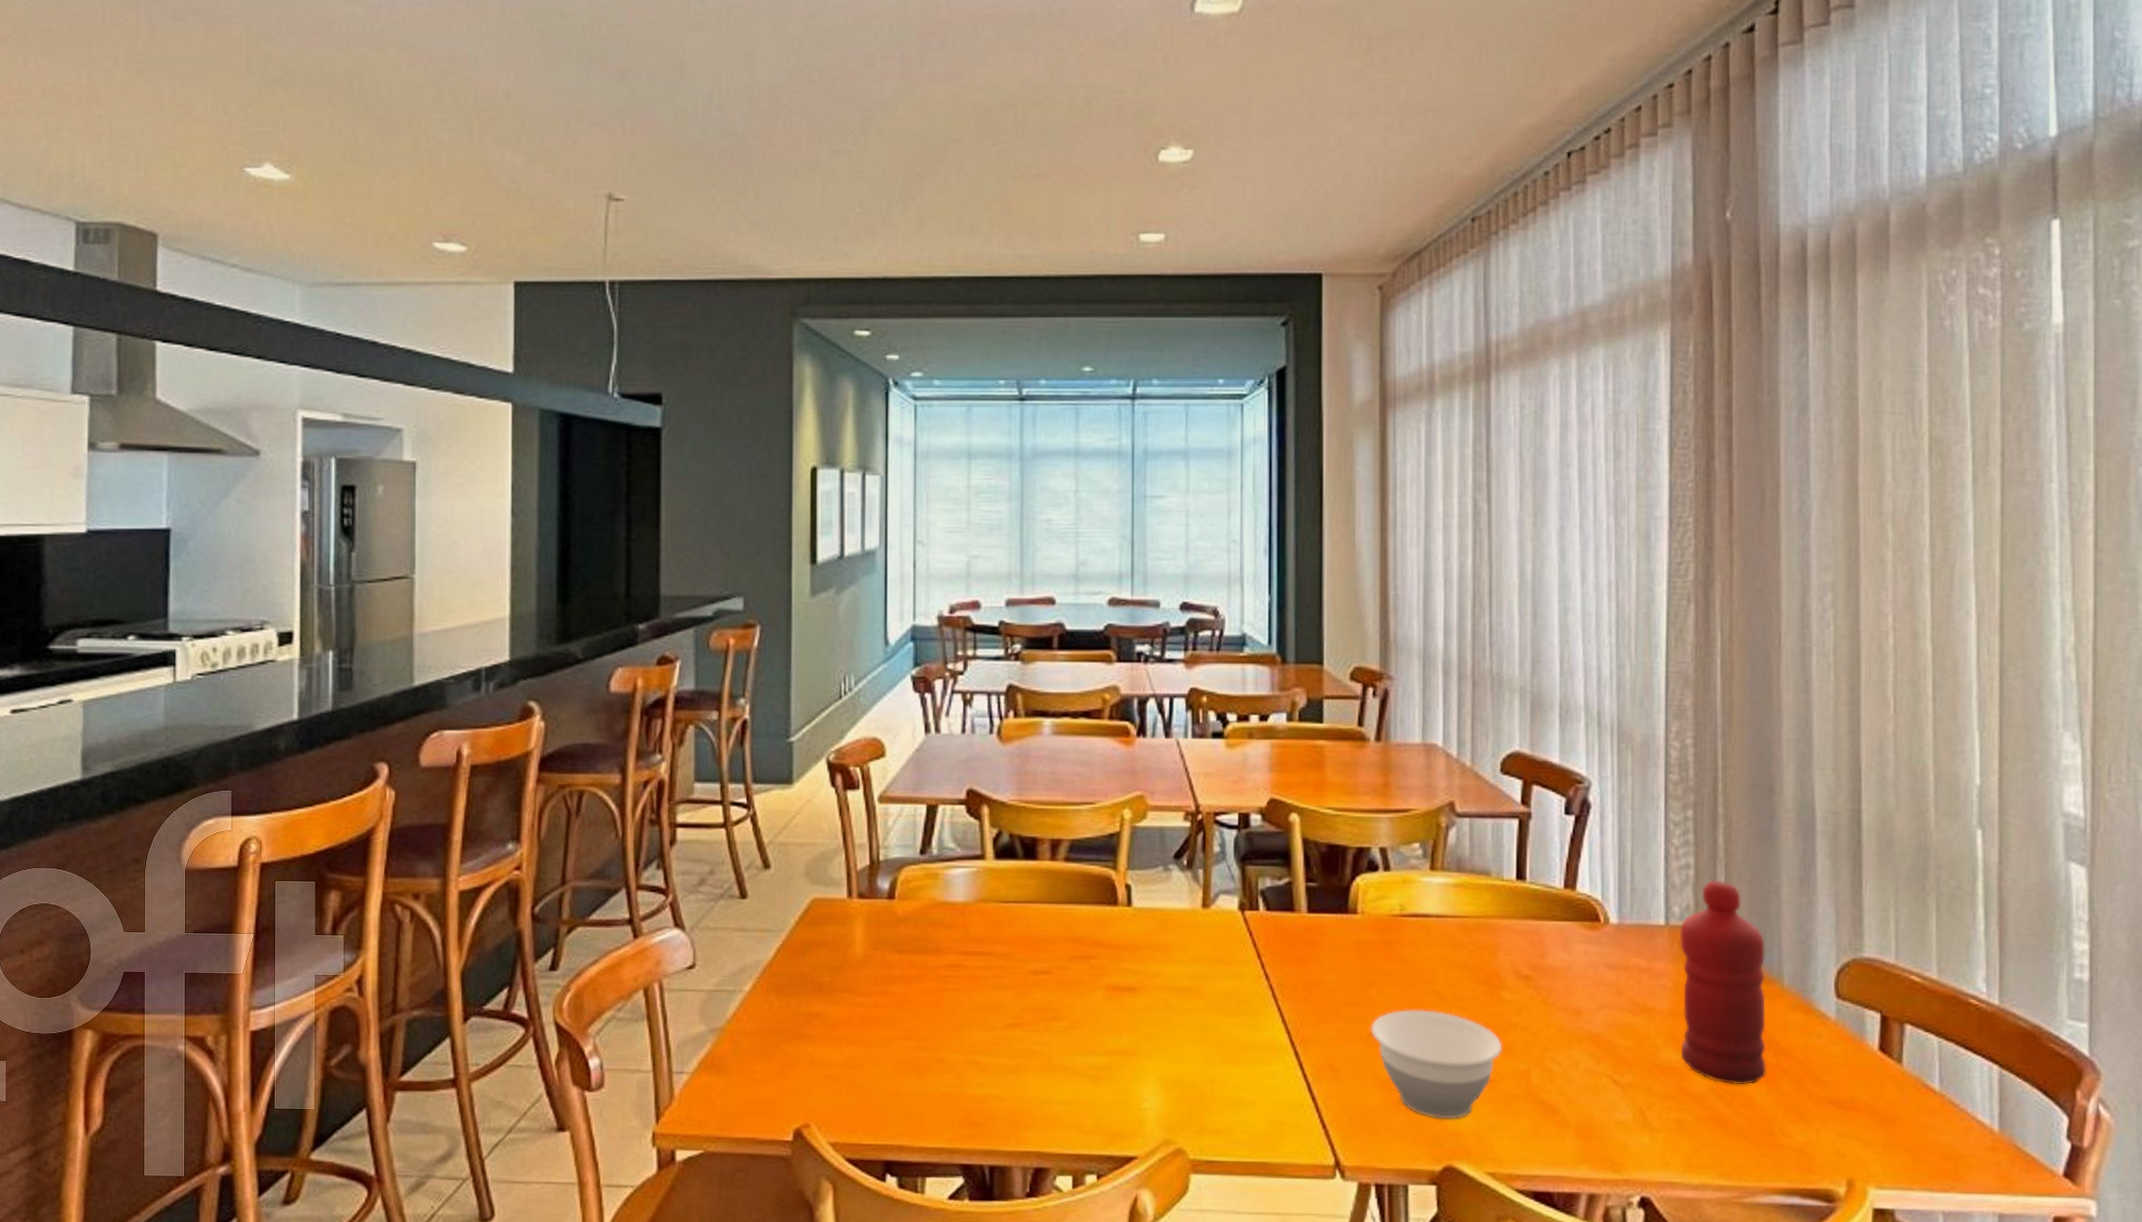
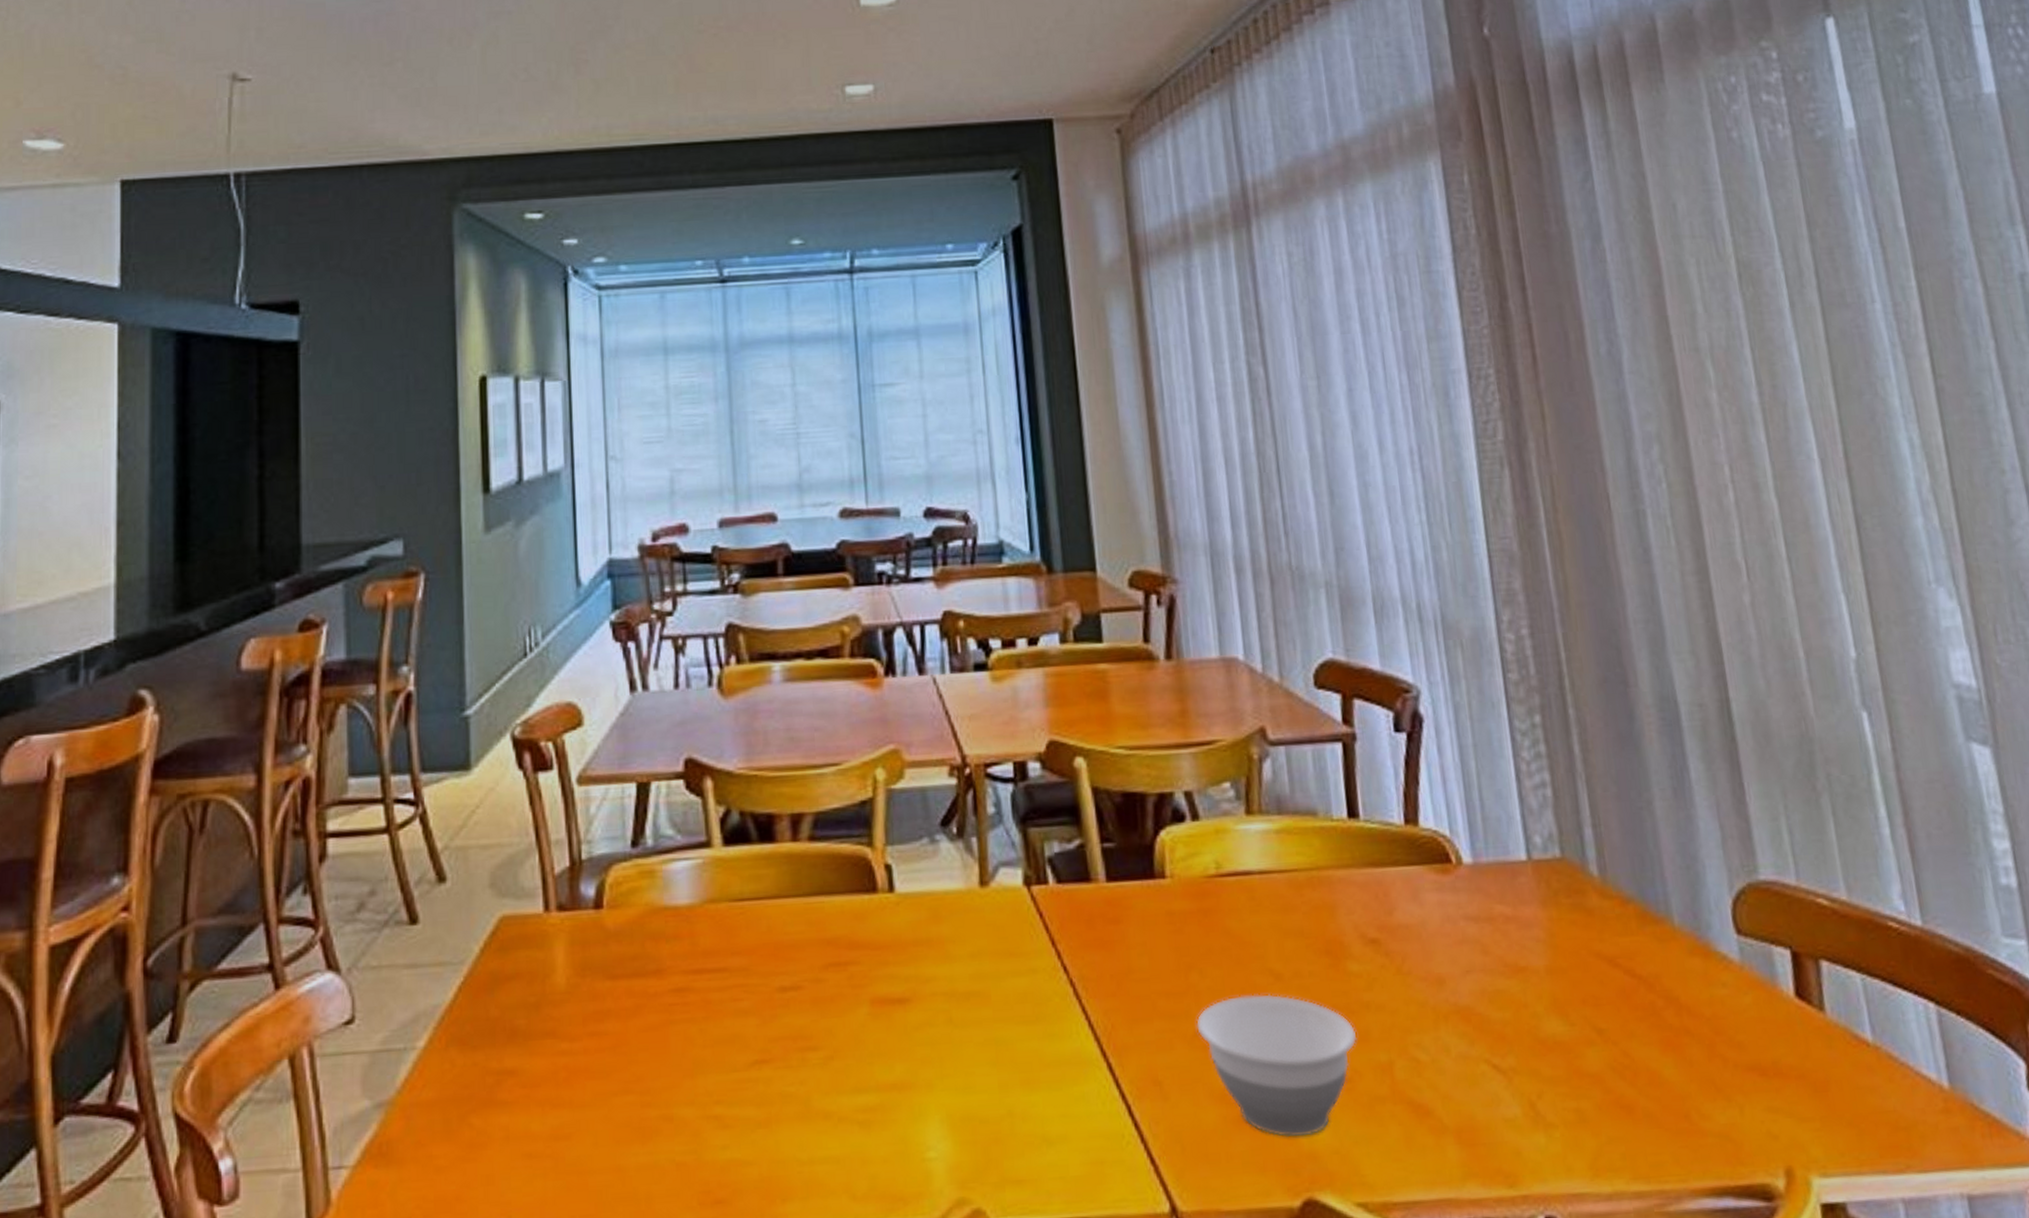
water bottle: present [1679,880,1767,1085] -> none [1544,798,1671,1058]

